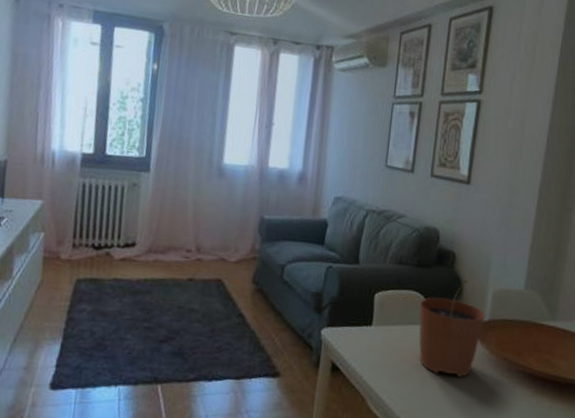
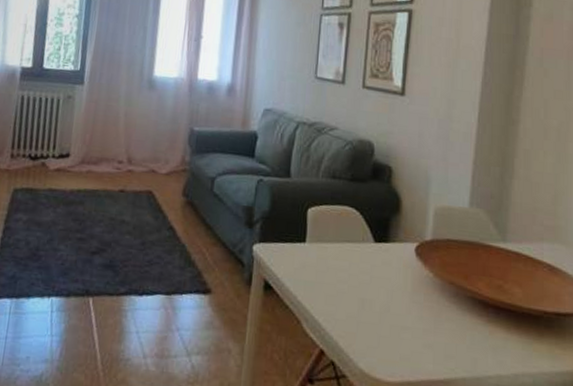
plant pot: present [418,279,485,377] -> none [355,195,427,301]

